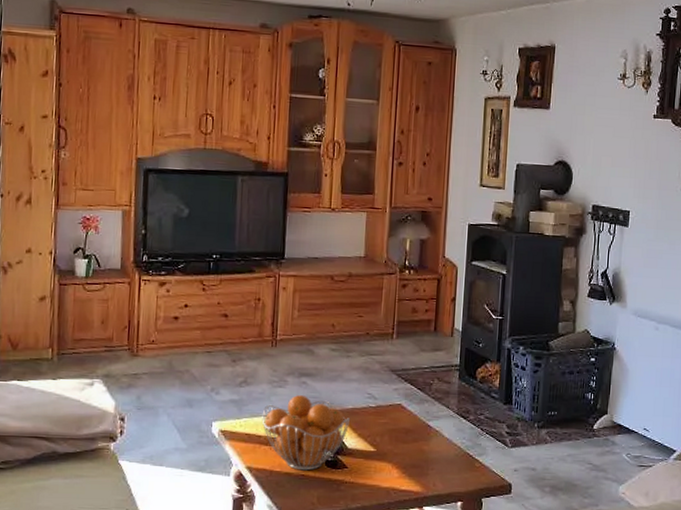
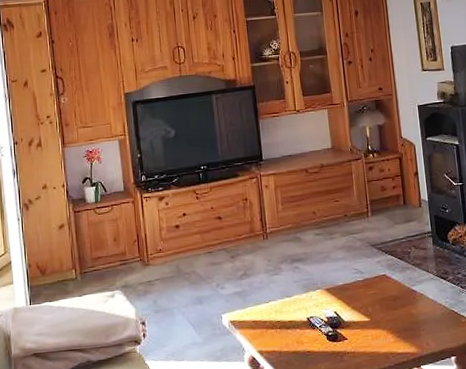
fruit basket: present [262,395,351,471] -> none [264,279,343,348]

